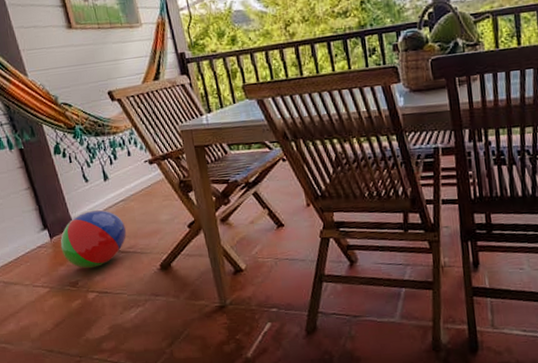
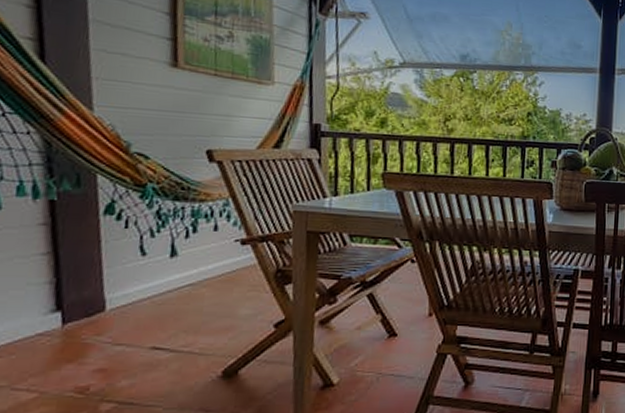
beach ball: present [60,209,127,269] -> none [75,292,186,370]

